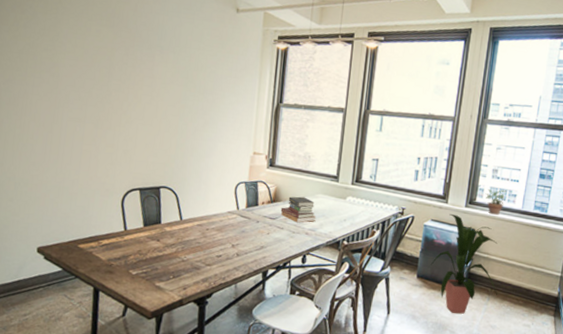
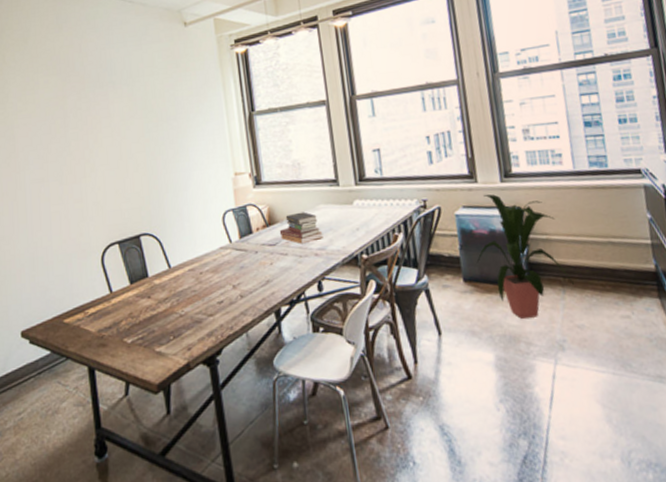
potted plant: present [485,189,507,215] -> none [521,151,549,185]

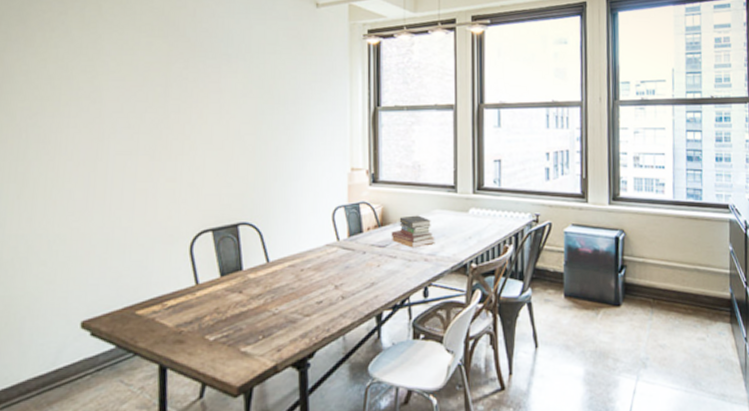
house plant: present [476,194,574,319] -> none [578,214,661,336]

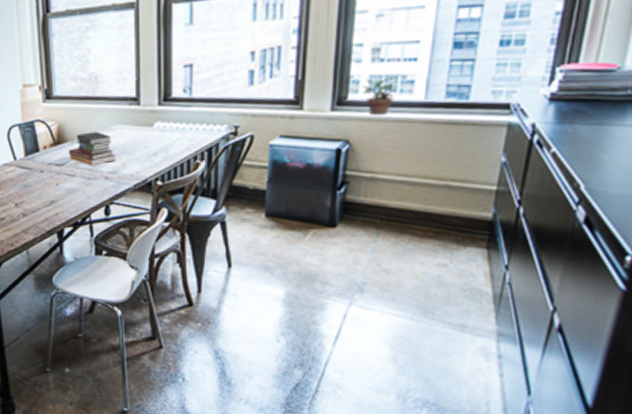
potted plant: none [629,179,654,210] -> present [362,76,398,115]

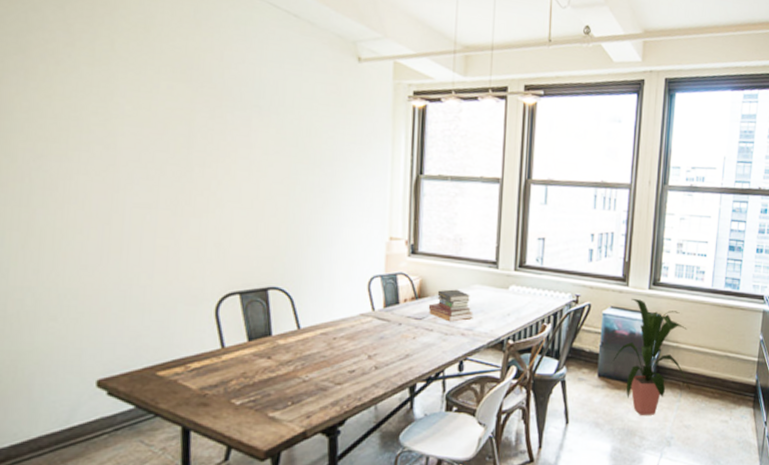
house plant: none [284,123,391,258] -> present [612,298,690,415]
potted plant: present [362,76,398,115] -> none [670,266,694,296]

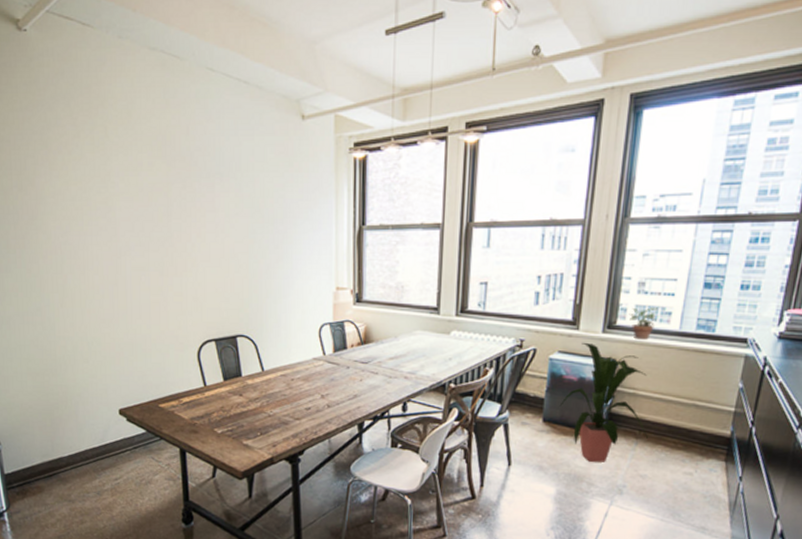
books: present [428,289,473,322] -> none [373,335,416,366]
potted plant: none [670,266,694,296] -> present [629,307,659,340]

